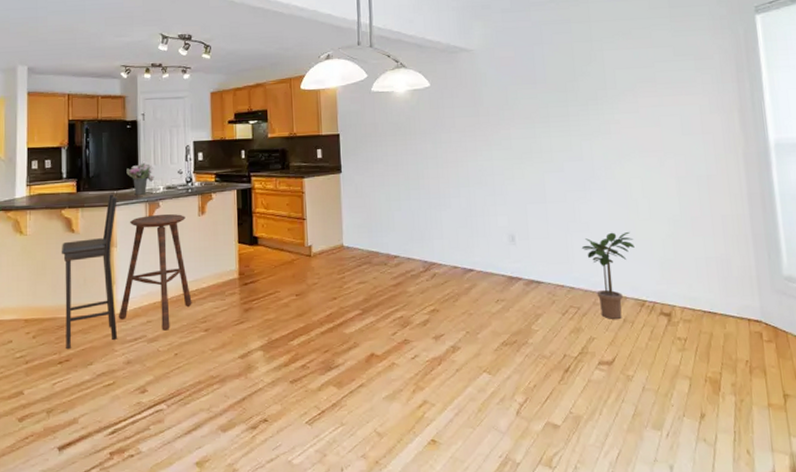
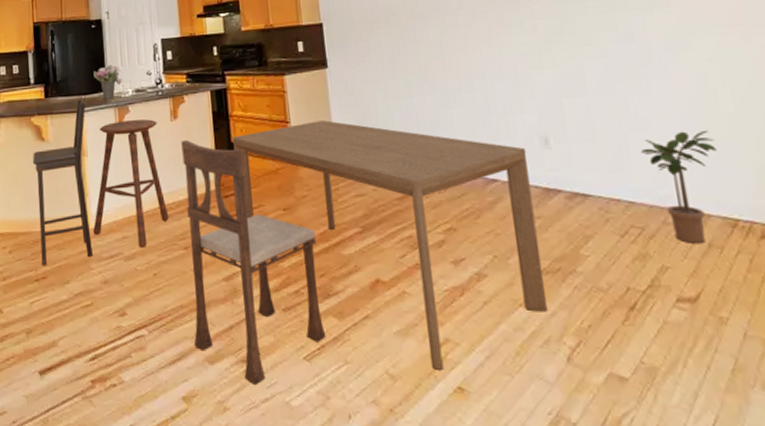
dining chair: none [207,234,326,449] -> present [181,140,326,386]
dining table: none [254,218,504,427] -> present [232,120,548,370]

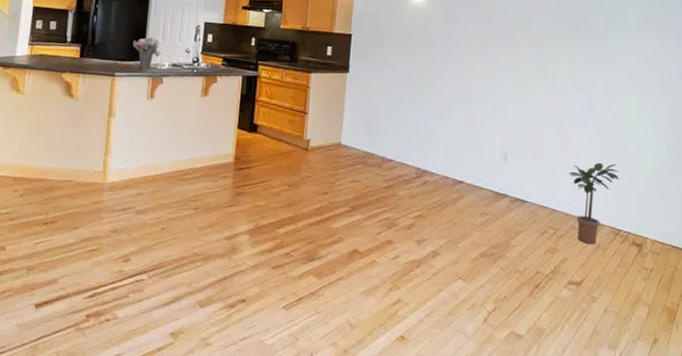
bar stool: present [32,99,93,266] -> none [53,64,121,212]
bar stool: present [93,119,169,248] -> none [109,90,188,205]
dining chair: present [181,140,326,386] -> none [189,116,312,327]
dining table: present [232,120,548,370] -> none [254,115,489,323]

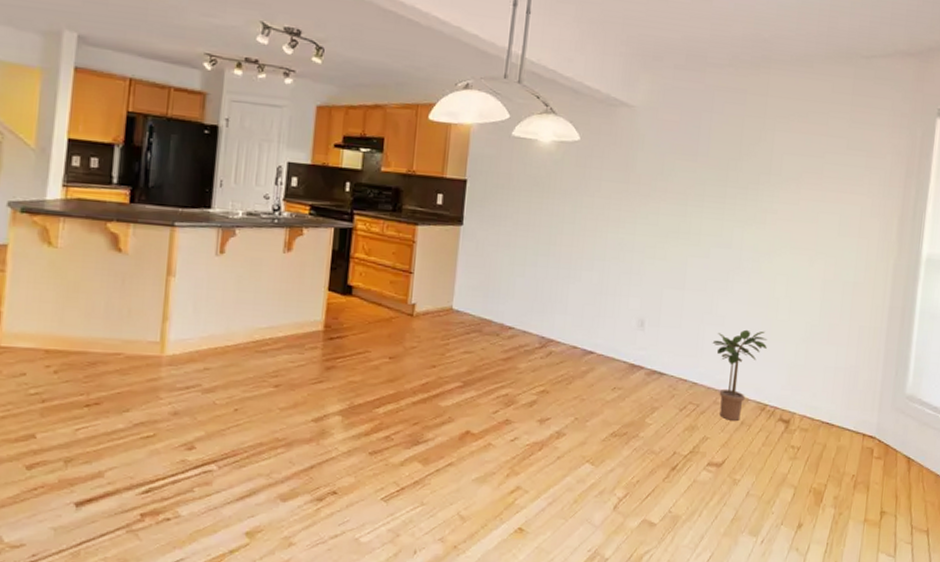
flower bouquet: present [133,37,161,69] -> none [197,179,233,218]

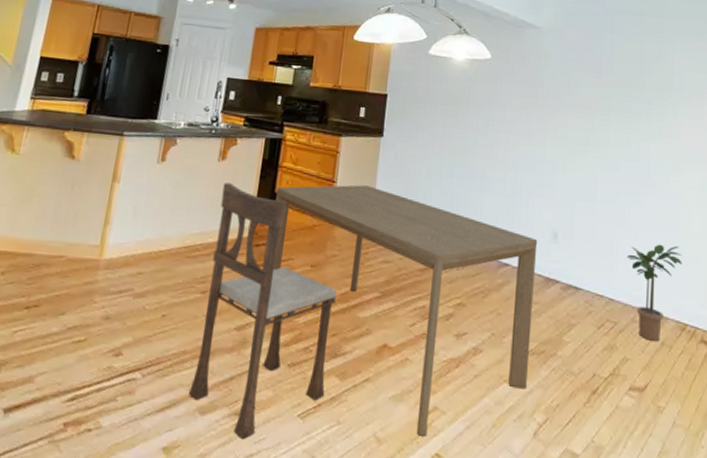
dining chair: none [269,275,417,523] -> present [189,183,336,440]
dining table: none [348,275,624,513] -> present [273,185,538,436]

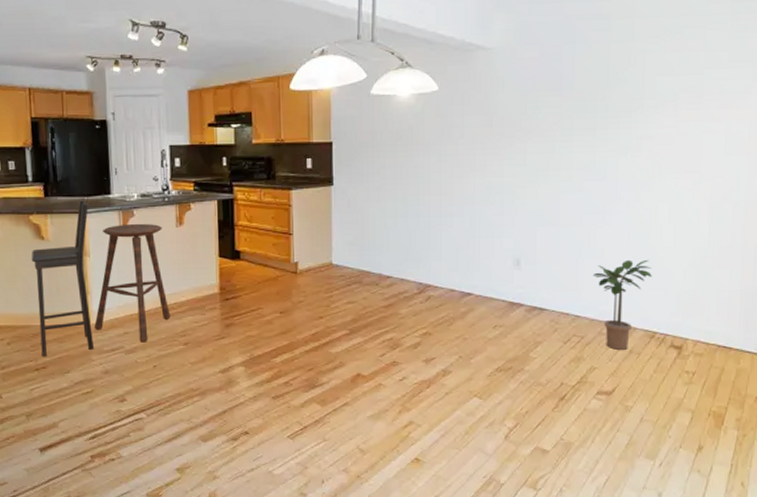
bar stool: none [37,122,131,293] -> present [31,200,94,357]
bar stool: none [106,152,203,287] -> present [94,223,171,343]
dining chair: present [189,183,336,440] -> none [186,246,309,459]
dining table: present [273,185,538,436] -> none [236,234,500,445]

